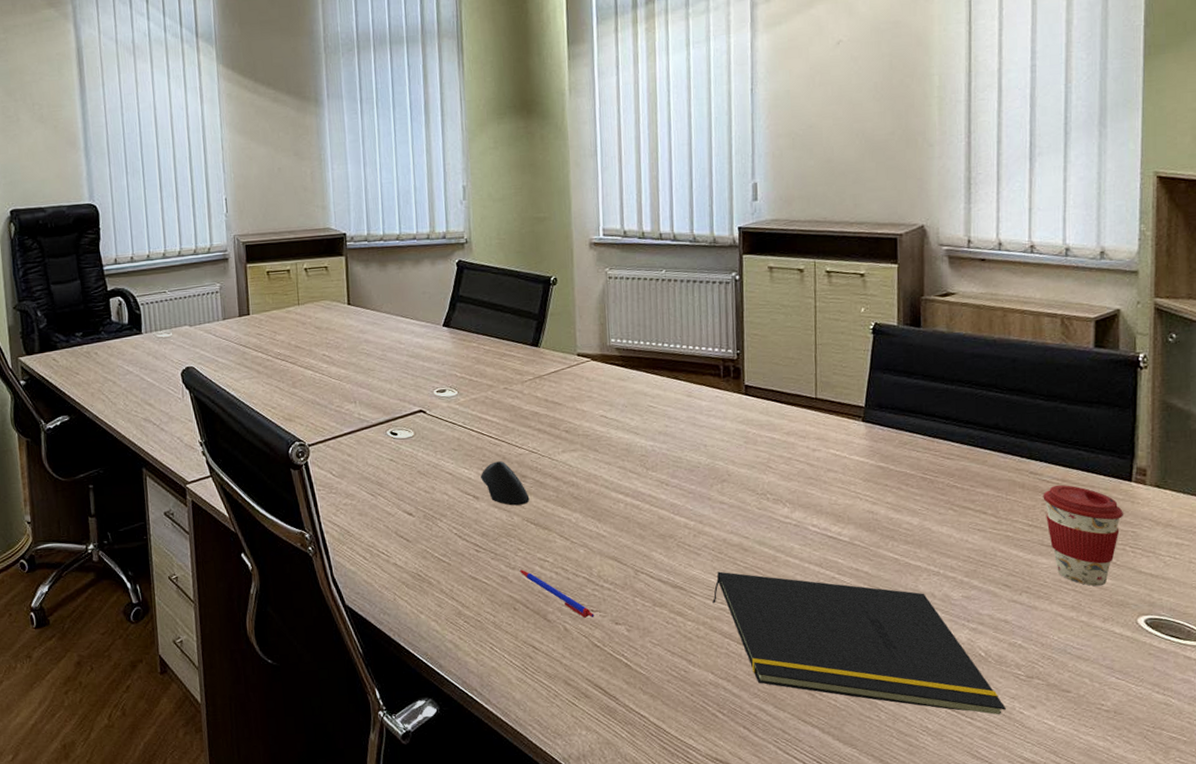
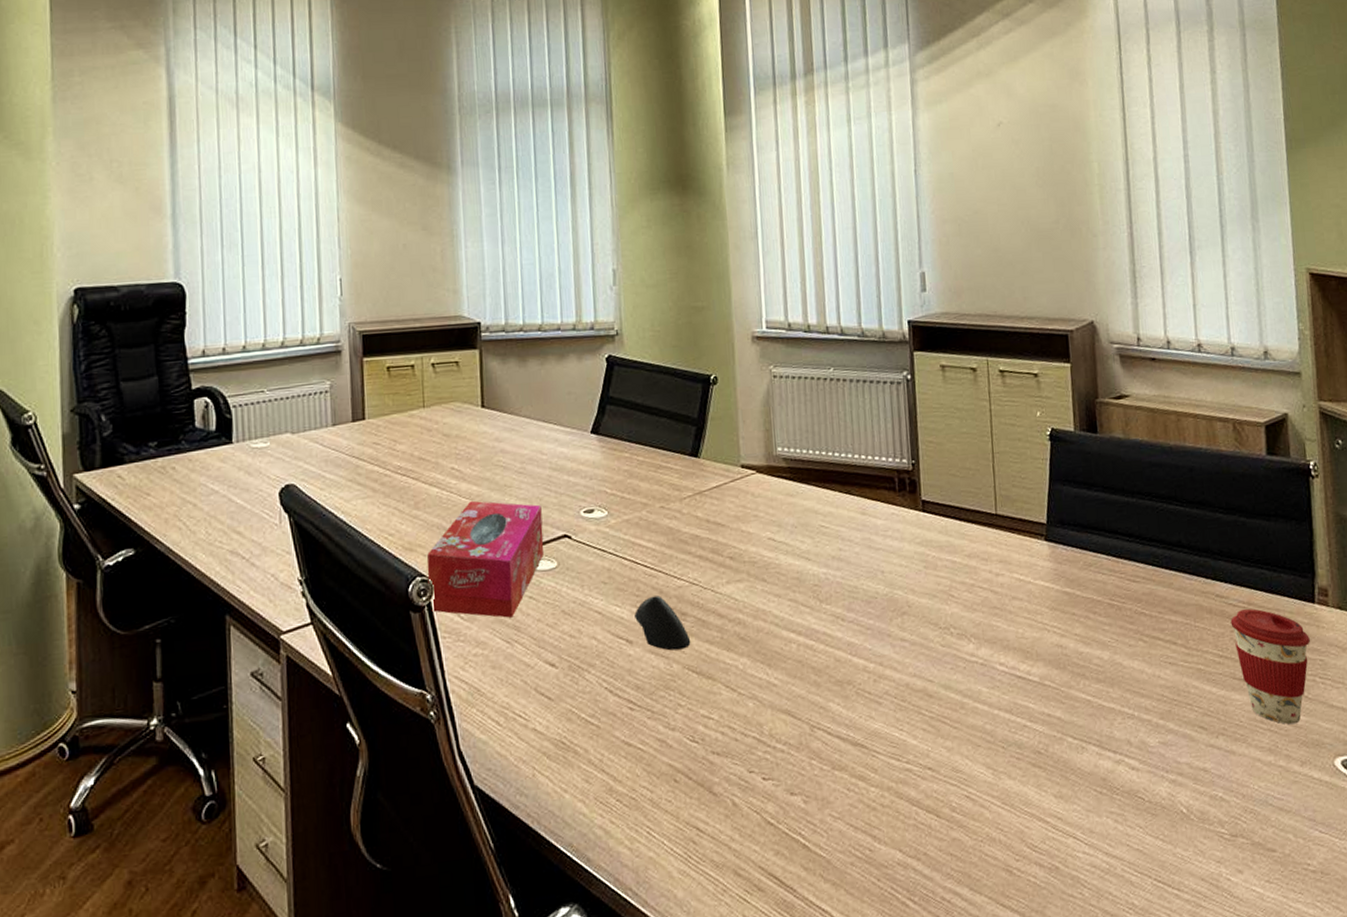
tissue box: none [303,381,403,476] -> present [426,500,544,618]
pen: present [519,569,595,618] -> none [680,729,767,788]
notepad: present [712,571,1006,715] -> none [897,723,1213,884]

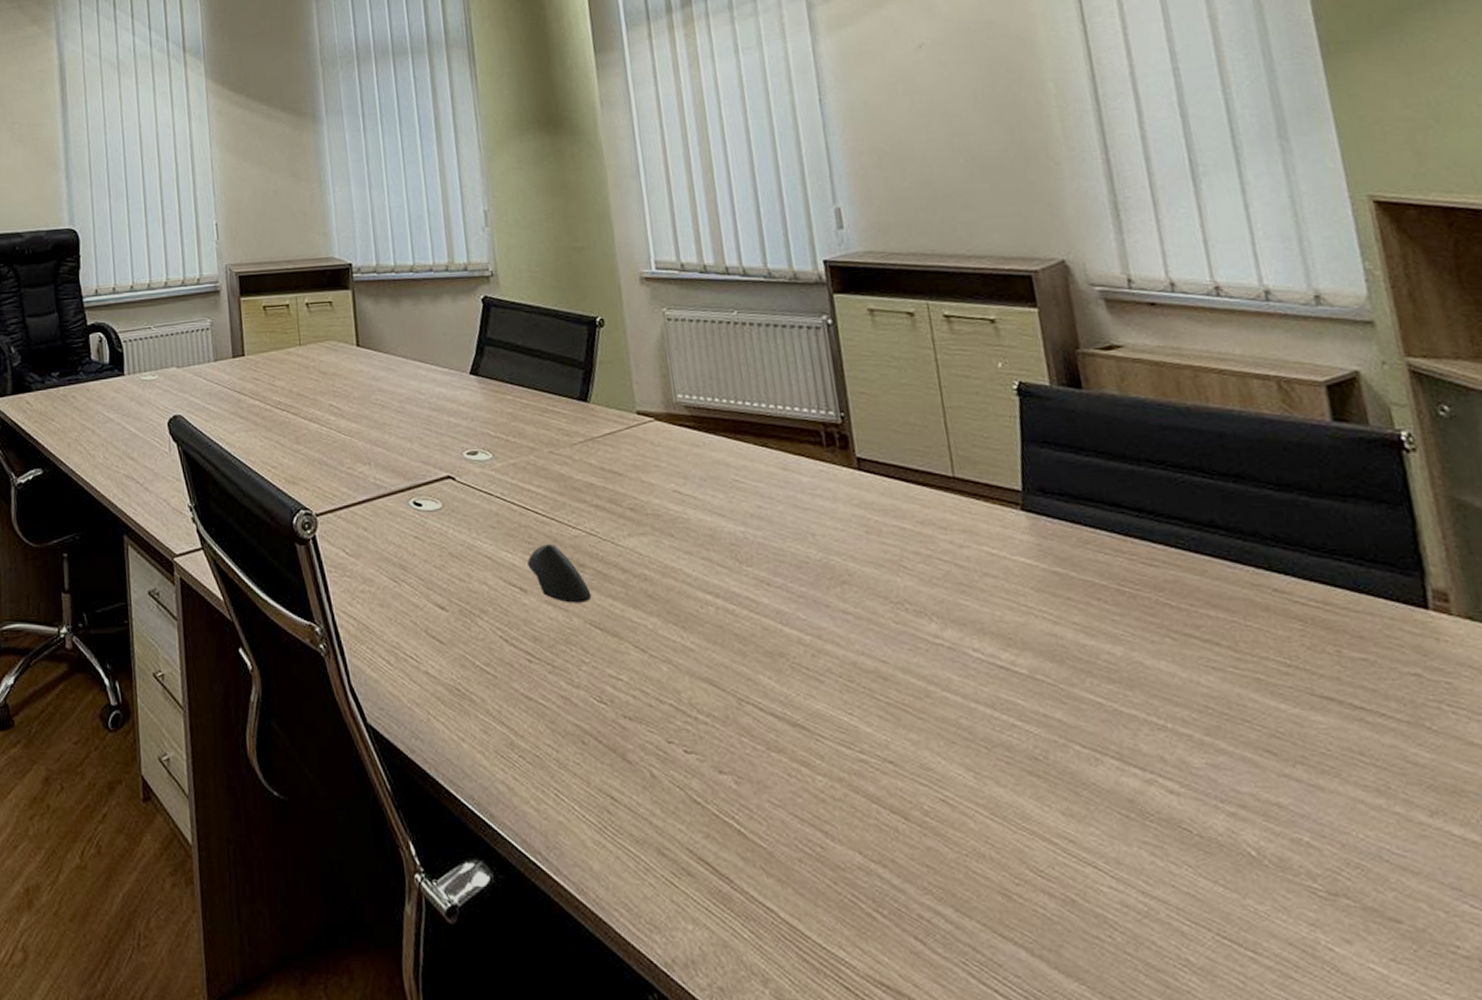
tissue box: present [426,500,544,618] -> none [309,437,427,557]
coffee cup: present [1230,608,1310,725] -> none [1298,610,1427,761]

